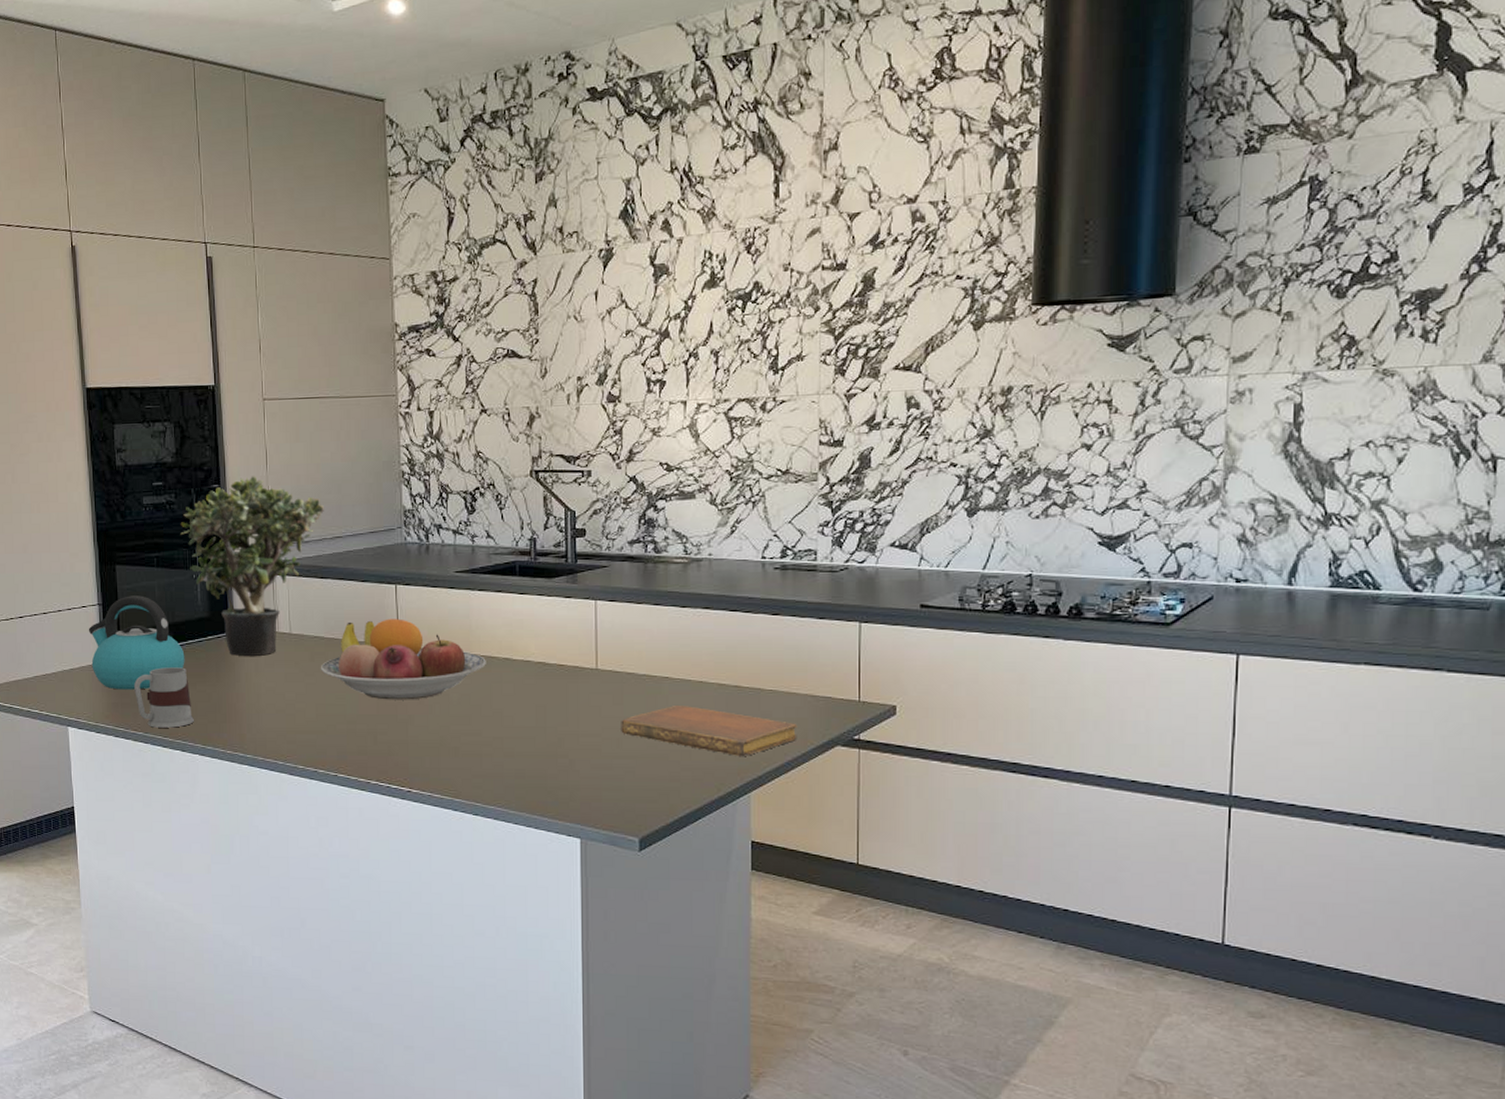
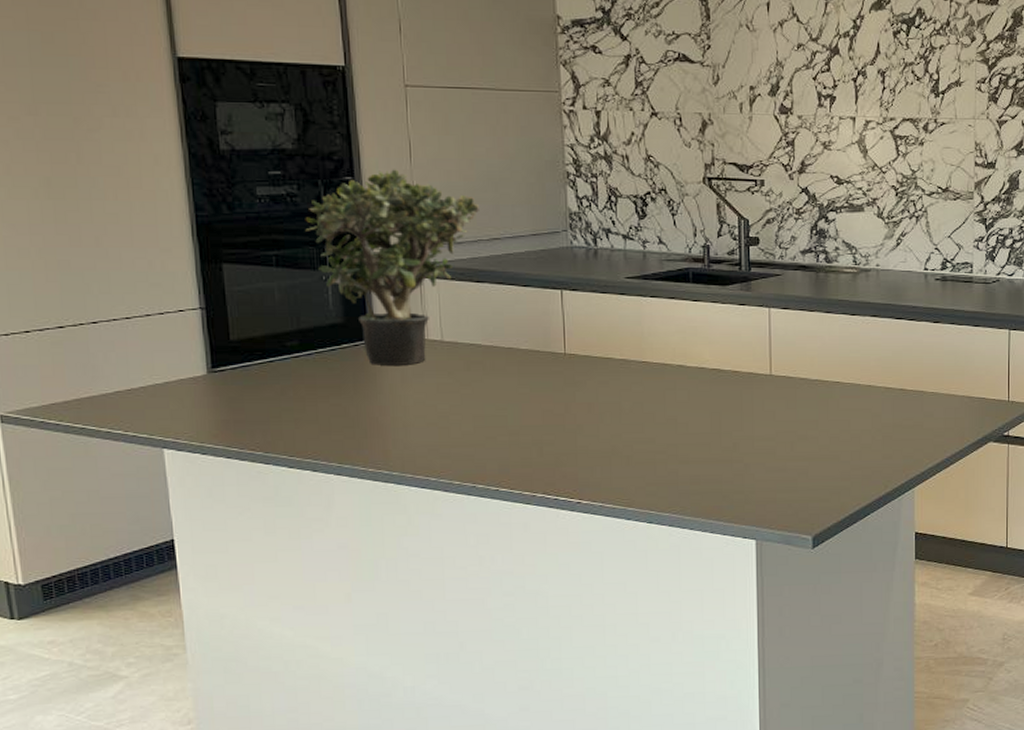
kettle: present [88,595,185,690] -> none [187,298,315,405]
mug: present [134,667,195,728] -> none [250,379,328,446]
fruit bowl: present [321,618,486,700] -> none [478,325,659,410]
notebook: present [621,706,797,757] -> none [794,409,956,456]

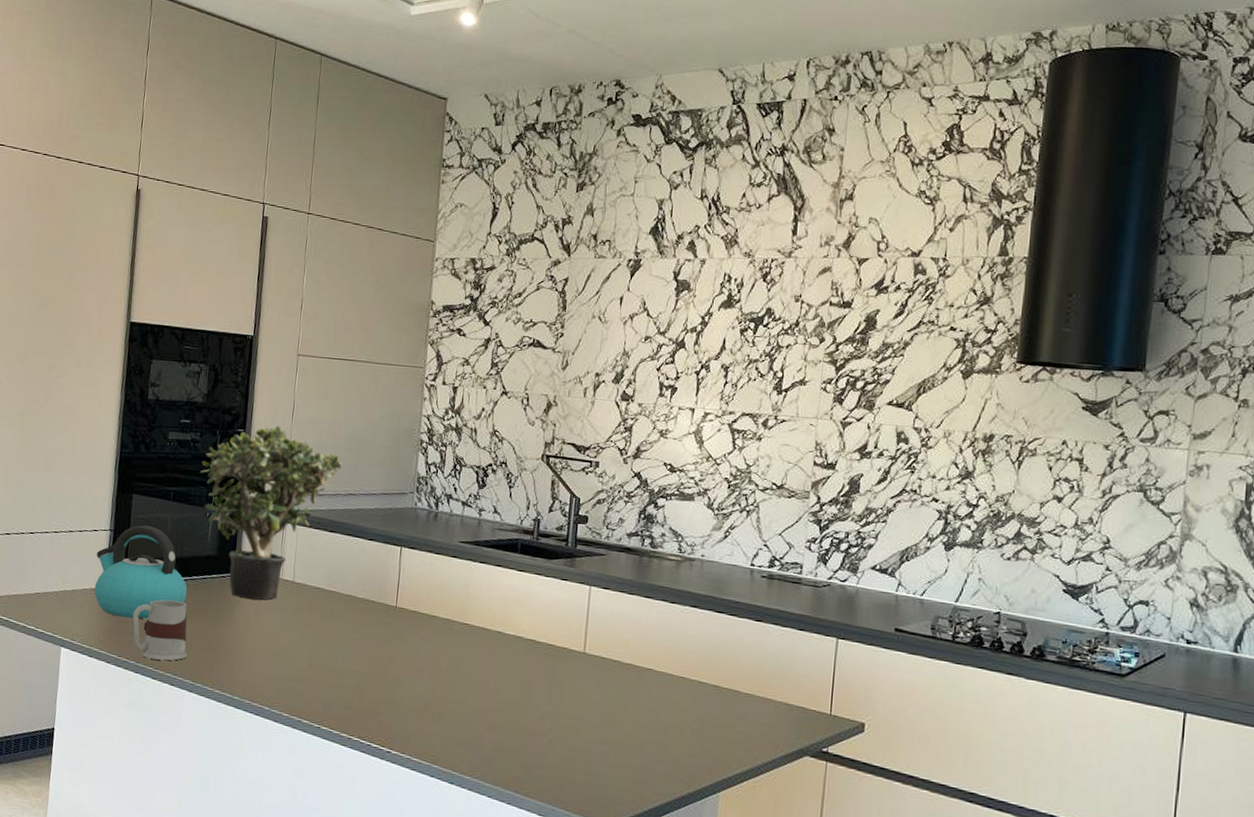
kettle: none [187,298,315,405] -> present [94,525,188,619]
mug: none [250,379,328,446] -> present [132,599,188,661]

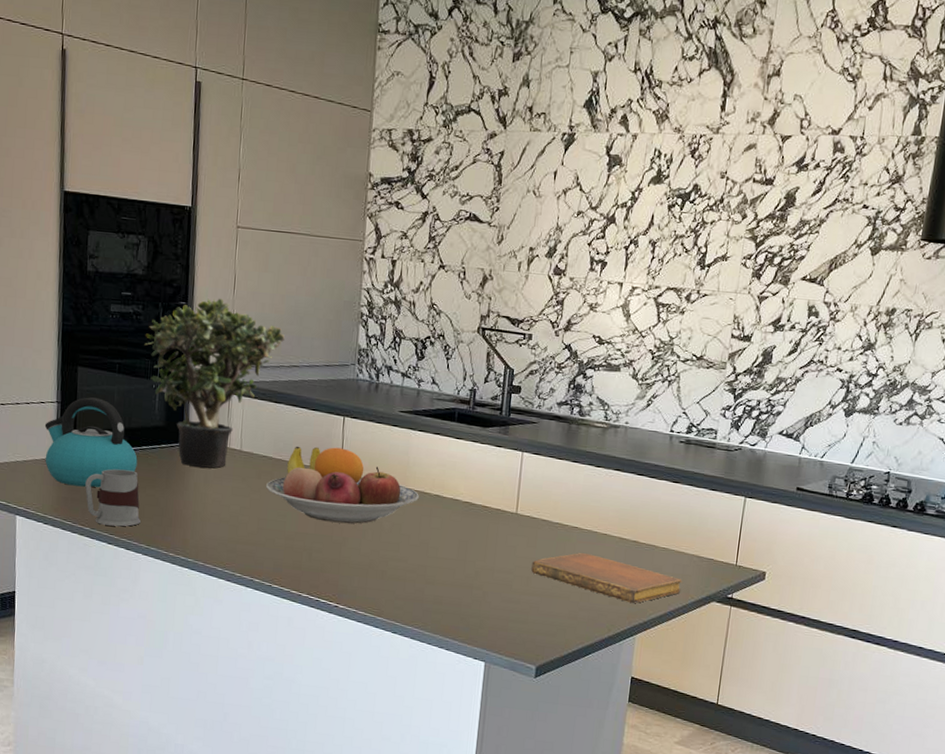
fruit bowl: none [318,577,479,662] -> present [266,446,419,524]
notebook: none [601,697,770,757] -> present [531,553,682,604]

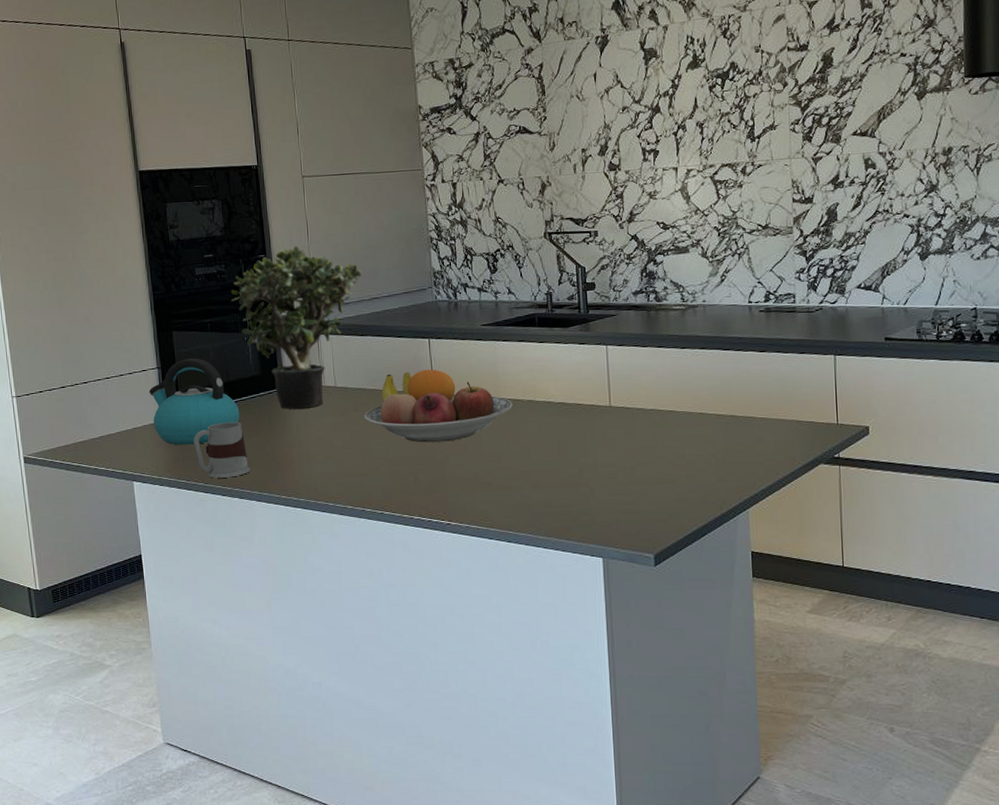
notebook: present [531,553,682,604] -> none [633,435,787,478]

